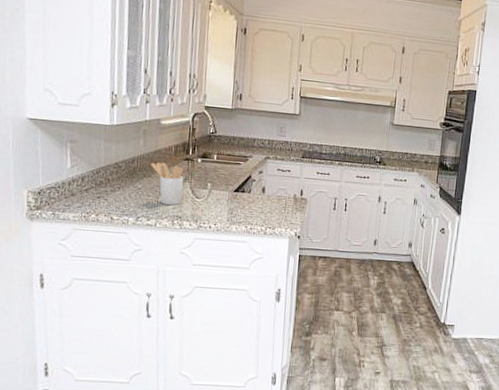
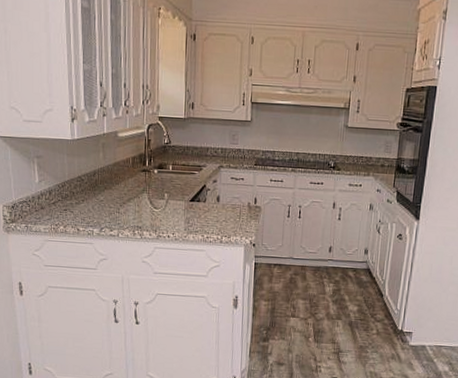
utensil holder: present [151,162,184,206] -> none [111,174,142,216]

